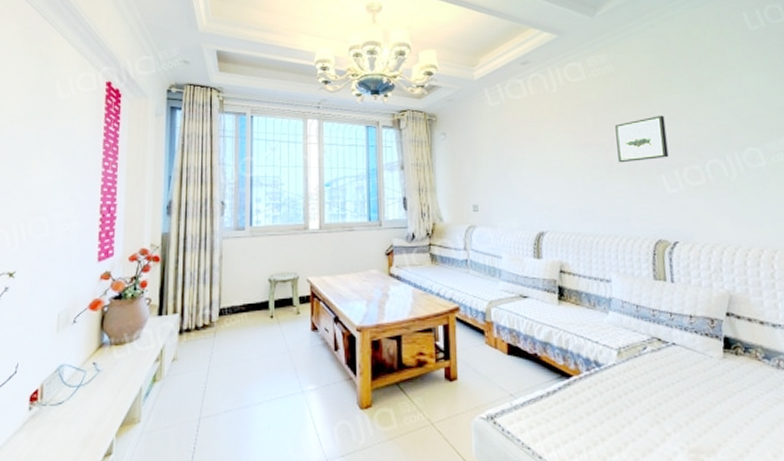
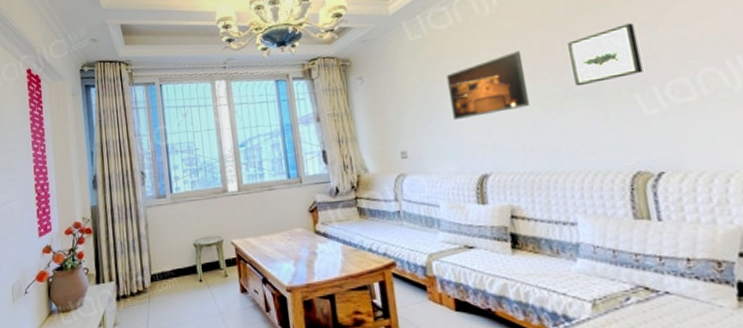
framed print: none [517,127,583,180] -> present [446,51,530,119]

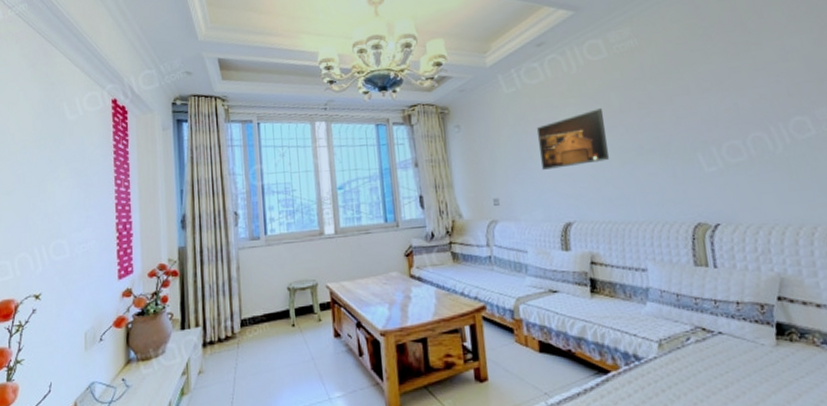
wall art: present [568,23,643,87] -> none [643,89,704,144]

